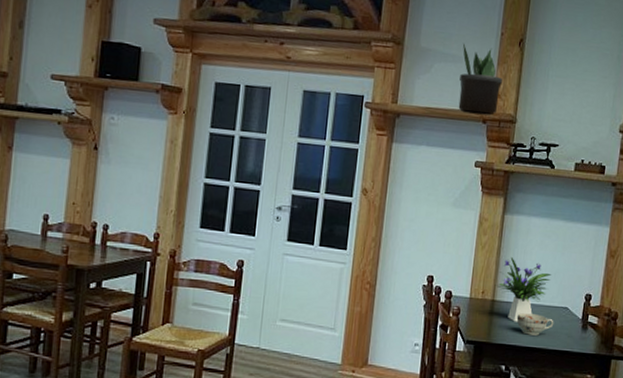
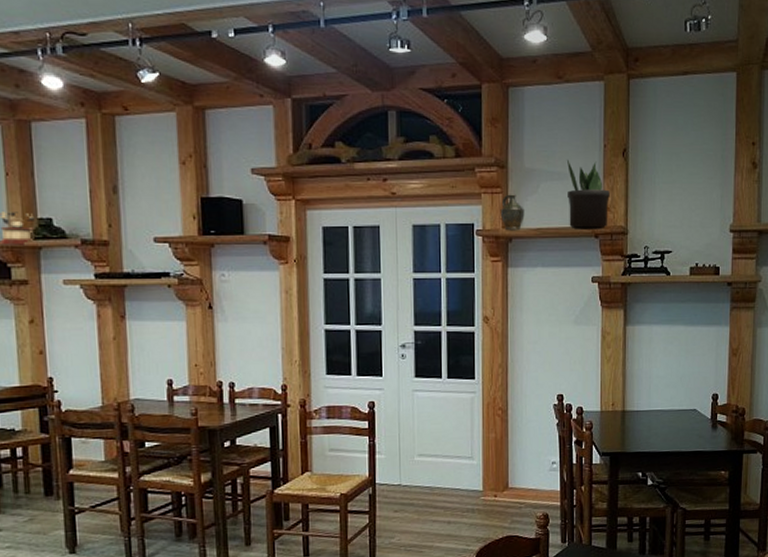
ceramic jug: none [391,70,416,108] -> present [500,194,525,231]
flower arrangement: present [494,256,552,322] -> none [623,366,678,430]
teacup: present [516,312,554,336] -> none [648,418,685,440]

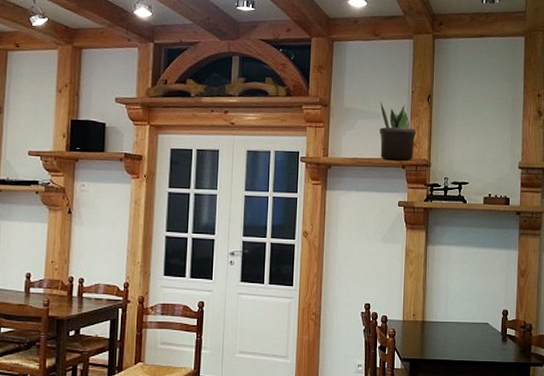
ceramic jug: present [500,194,525,231] -> none [322,128,343,160]

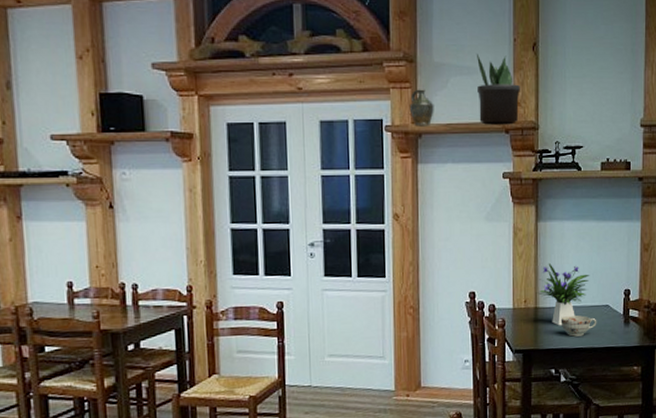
ceramic jug: none [322,128,343,160] -> present [409,89,434,127]
flower arrangement: none [423,282,472,339] -> present [536,262,590,326]
teacup: none [445,330,478,350] -> present [561,315,597,337]

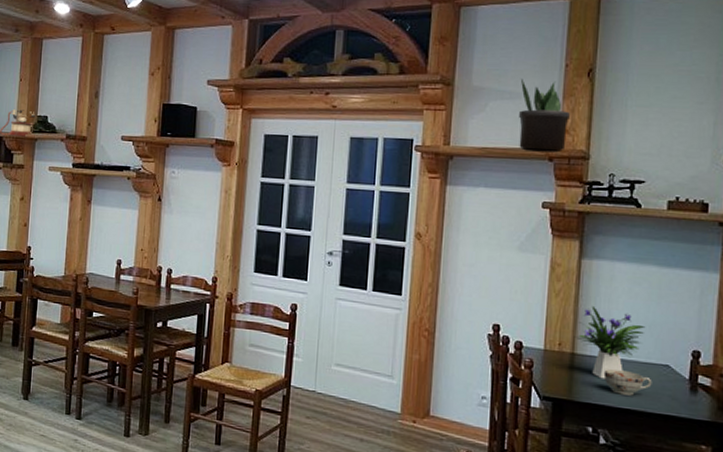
ceramic jug: present [409,89,434,127] -> none [442,111,469,149]

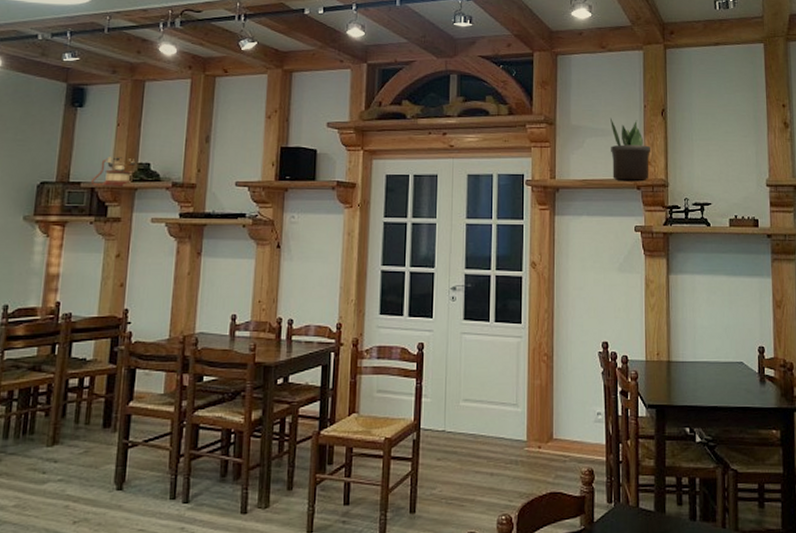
flower arrangement: present [573,305,646,379] -> none [668,315,723,382]
teacup: present [603,368,653,396] -> none [694,370,732,394]

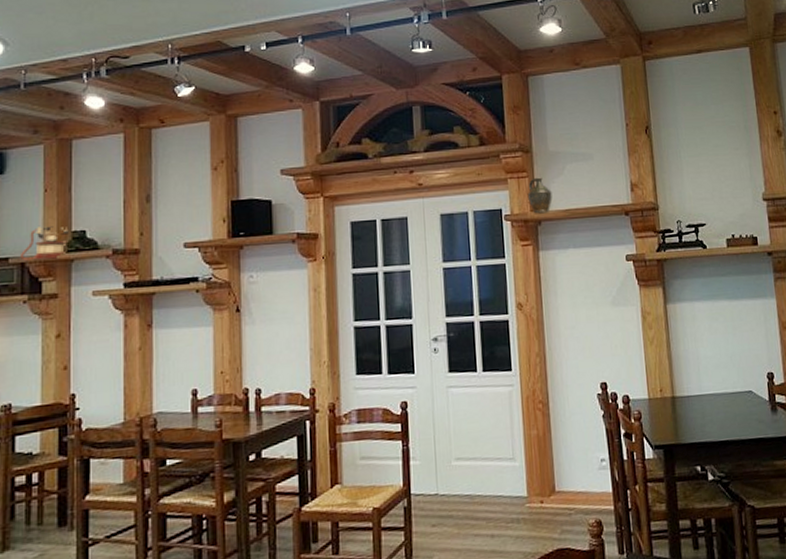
ceramic jug: none [548,148,571,182] -> present [527,177,553,214]
planter: present [611,118,650,182] -> none [591,140,637,208]

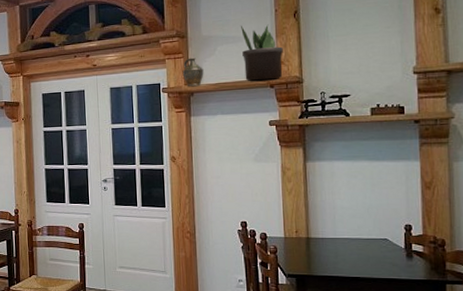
planter: none [591,140,637,208] -> present [241,24,283,82]

